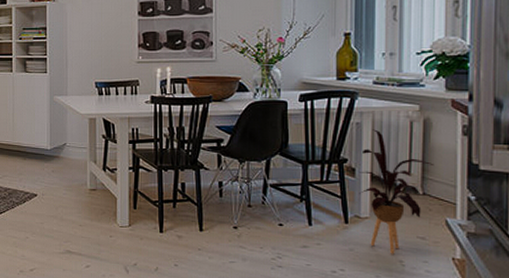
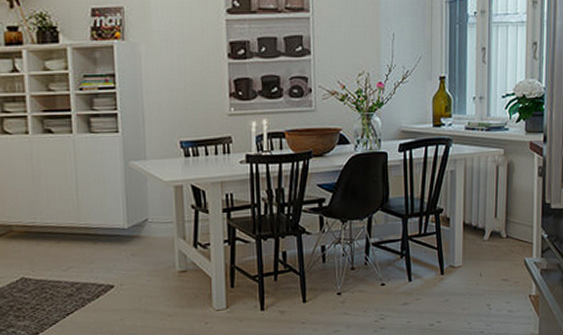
house plant: present [359,129,435,255] -> none [453,176,516,300]

